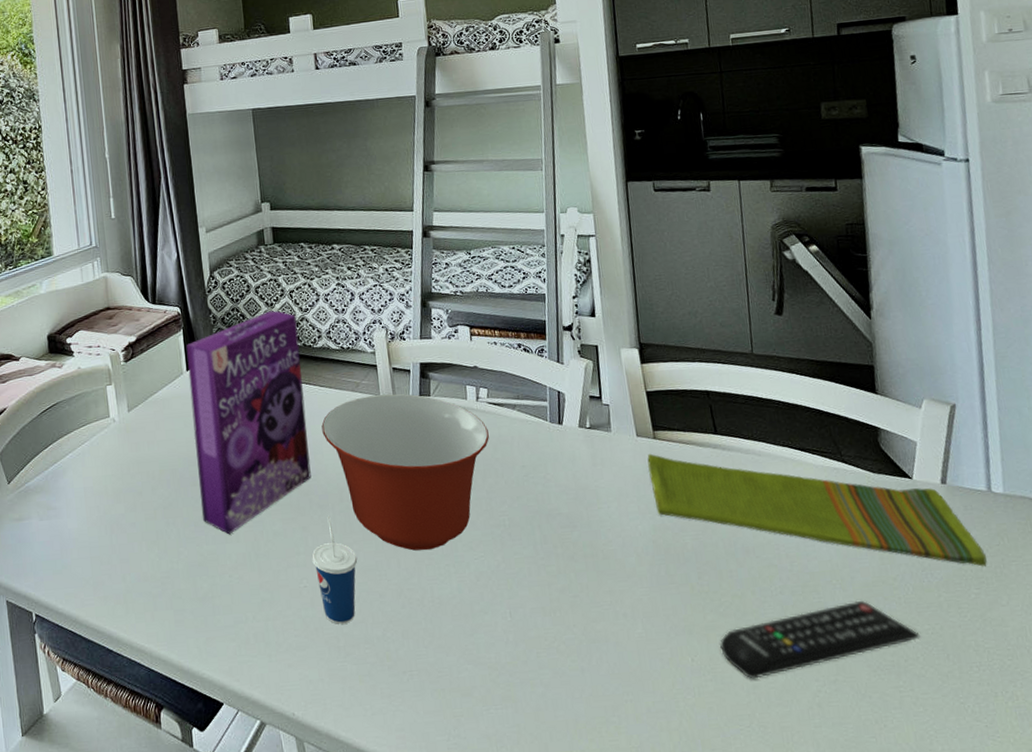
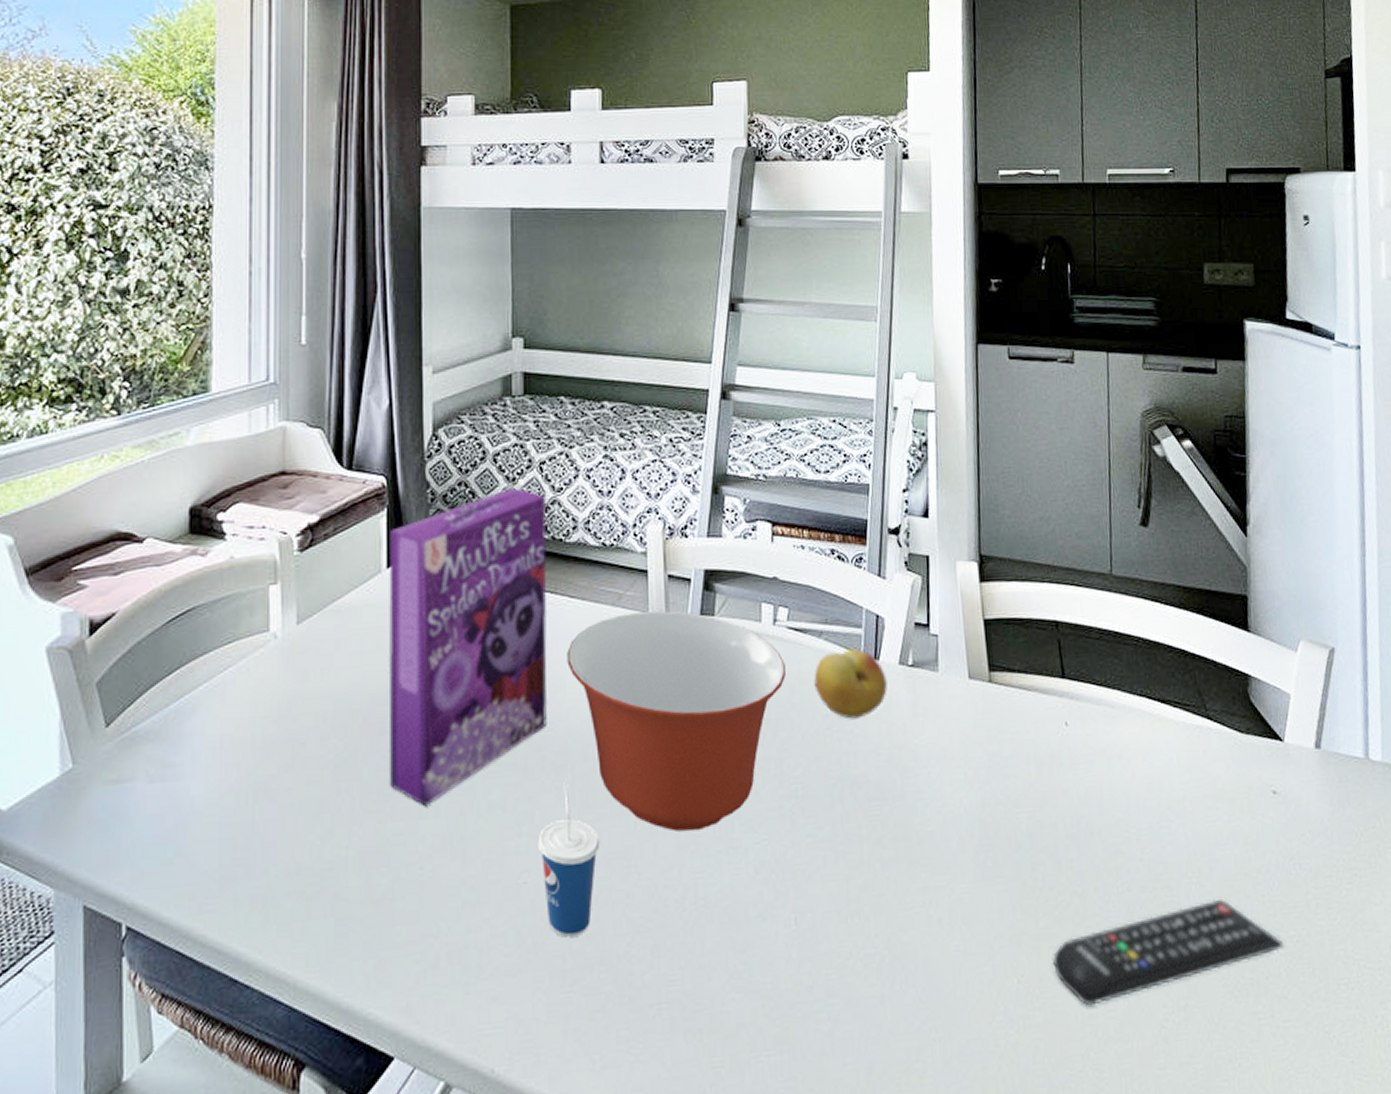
fruit: none [511,416,571,469] -> present [814,647,889,719]
dish towel: present [647,453,987,567] -> none [979,701,1361,855]

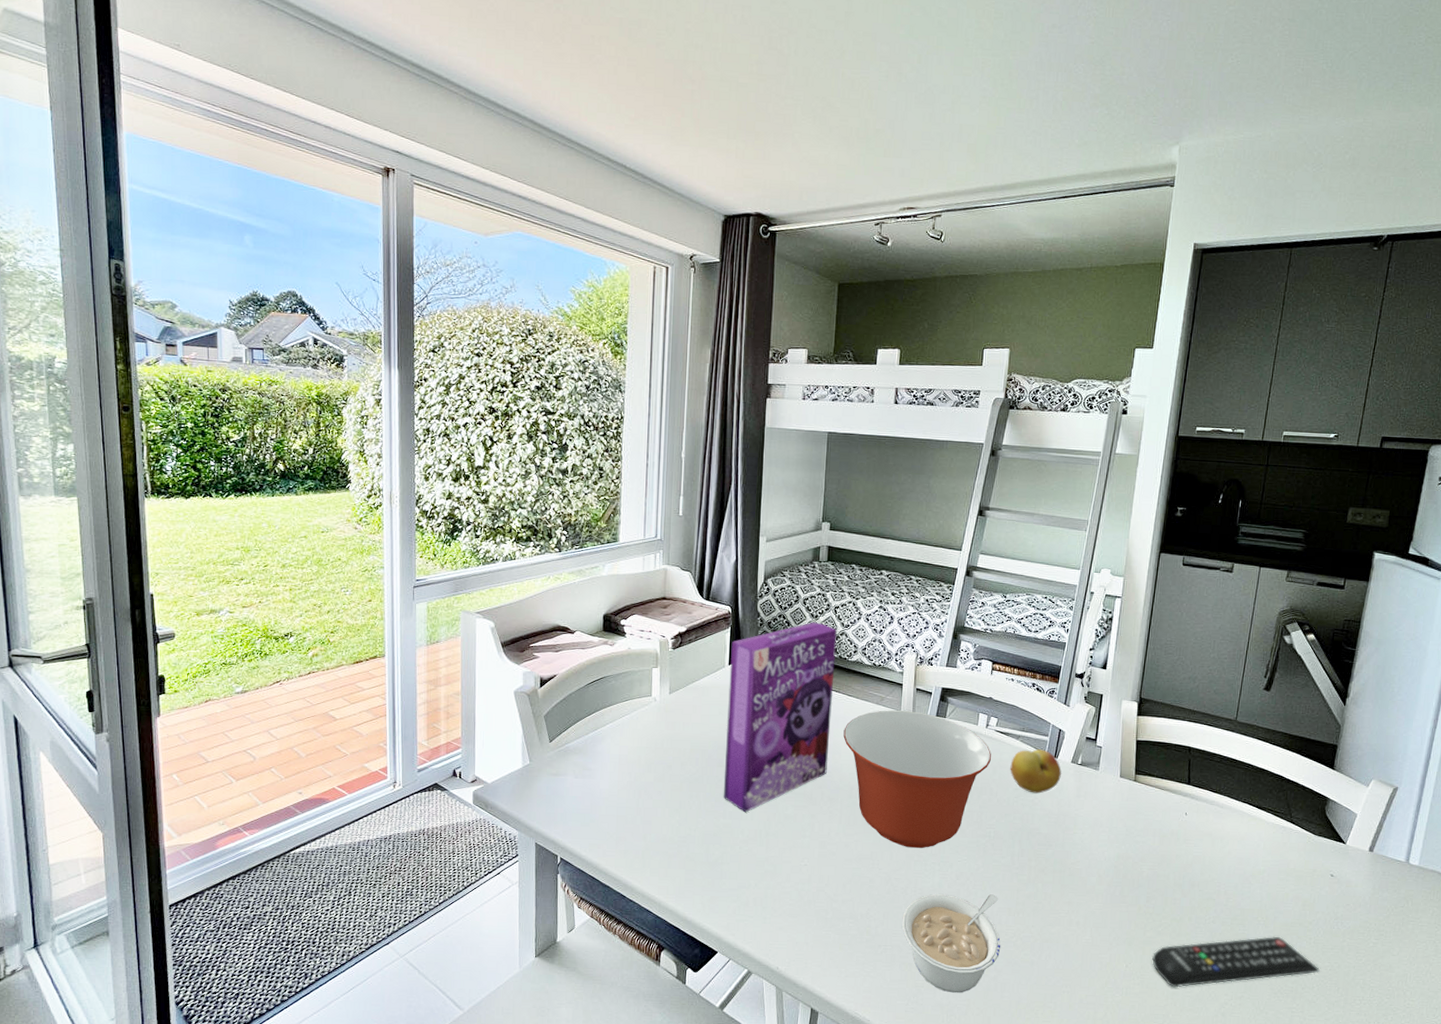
cup: present [538,782,600,937] -> none [815,809,856,900]
legume: none [680,891,834,1070] -> present [902,893,1001,993]

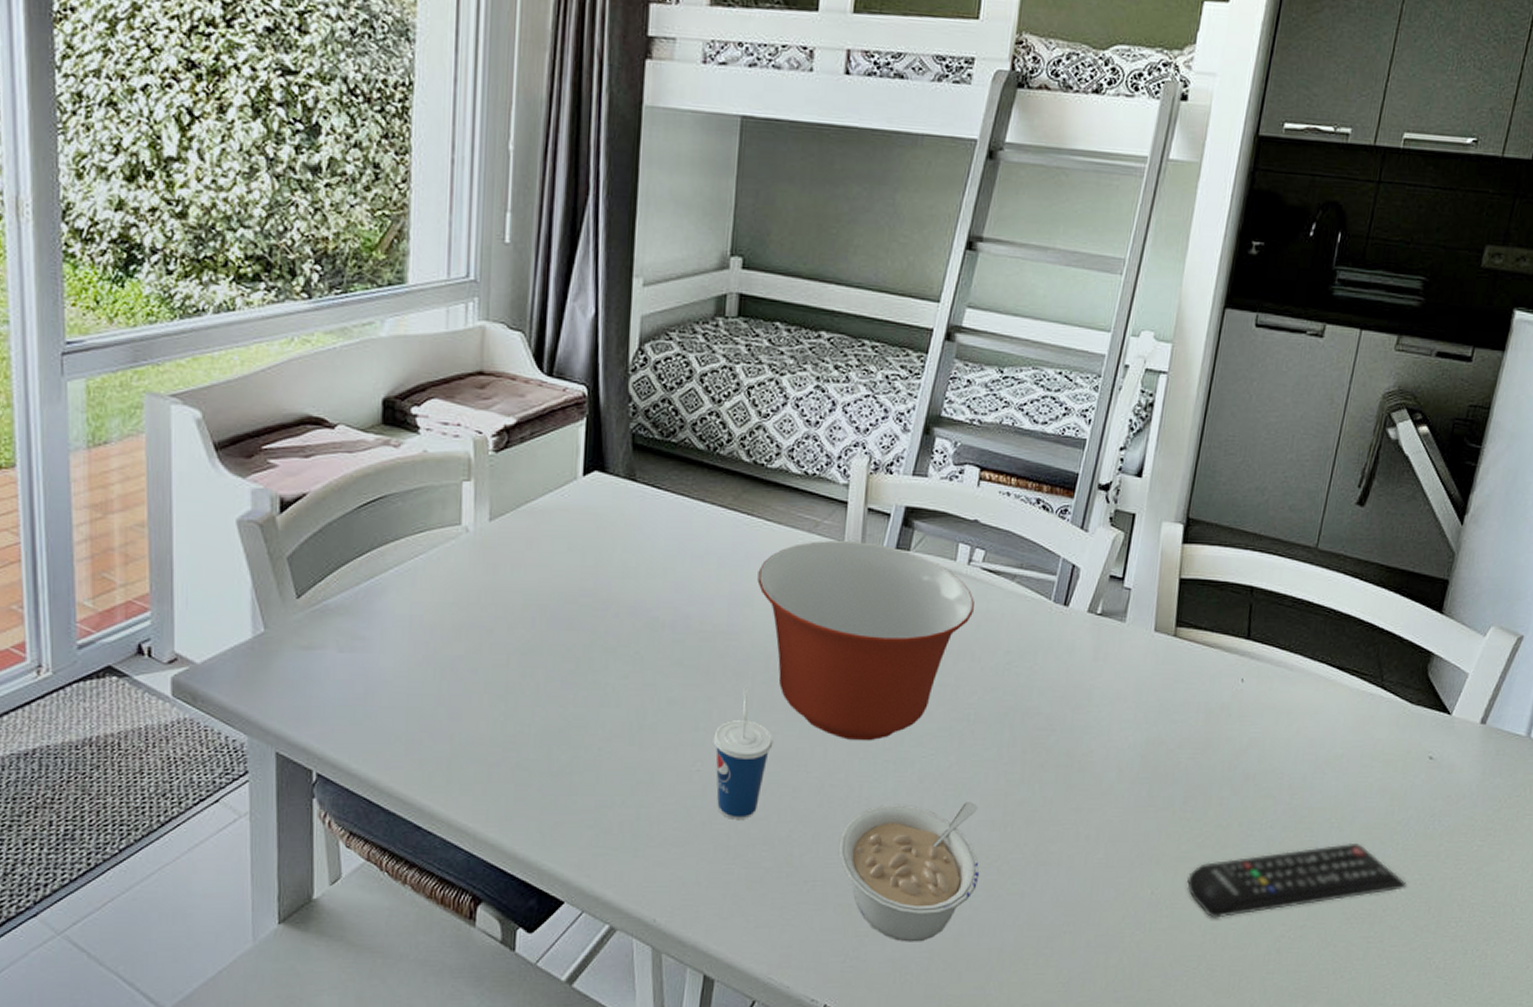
cereal box: present [723,622,837,813] -> none [573,409,751,697]
cup: none [815,809,856,900] -> present [713,687,774,819]
fruit: present [1010,748,1062,794] -> none [1000,592,1074,657]

